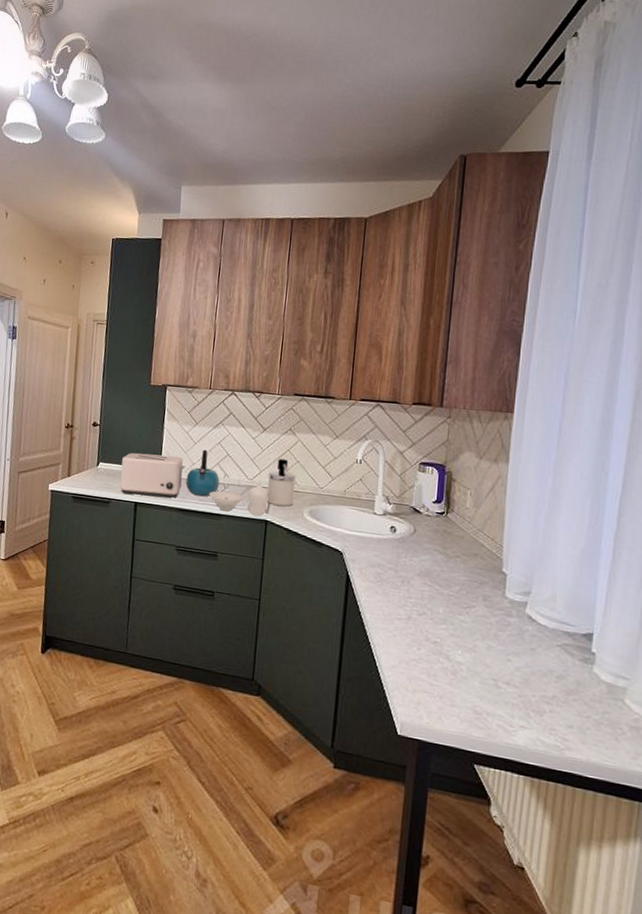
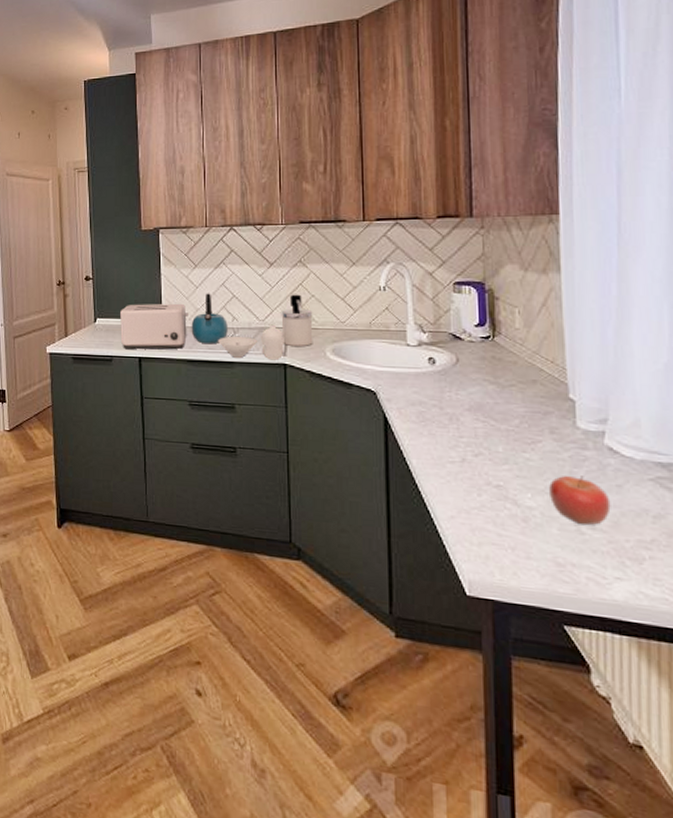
fruit: none [475,637,525,681] -> present [548,476,611,525]

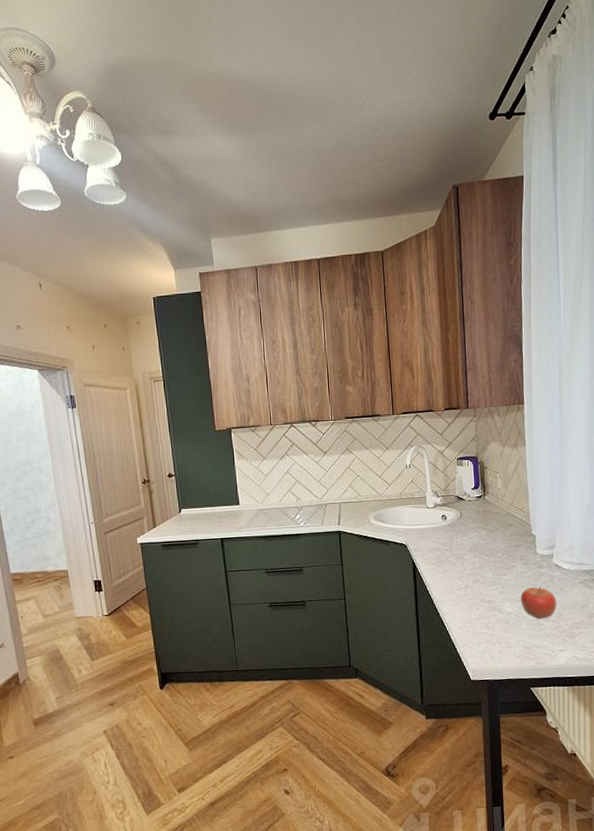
toaster: present [120,303,188,350] -> none [202,490,261,533]
kettle: present [191,293,228,344] -> none [263,480,294,522]
bowl: present [218,324,284,361] -> none [286,501,338,531]
soap dispenser: present [281,294,313,347] -> none [334,475,360,517]

